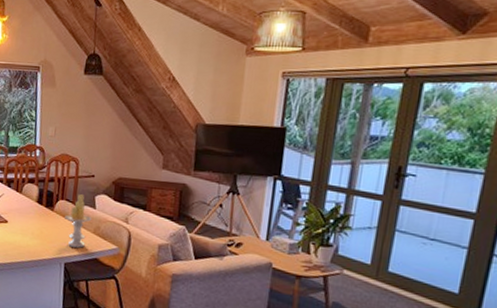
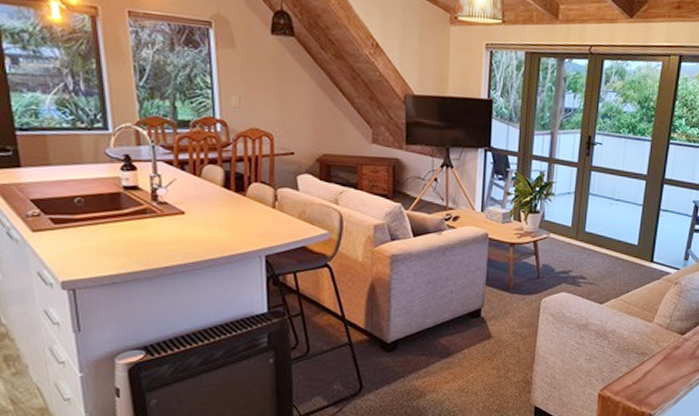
candle: present [65,194,92,248] -> none [261,175,295,237]

